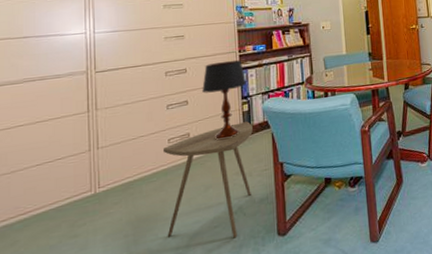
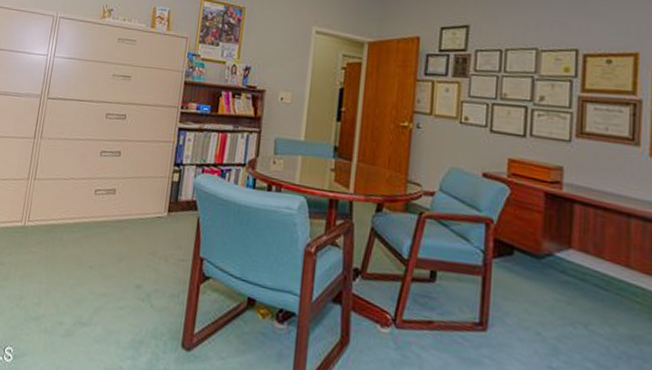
side table: present [162,121,253,239] -> none [74,192,179,330]
table lamp: present [202,60,246,141] -> none [136,114,183,209]

